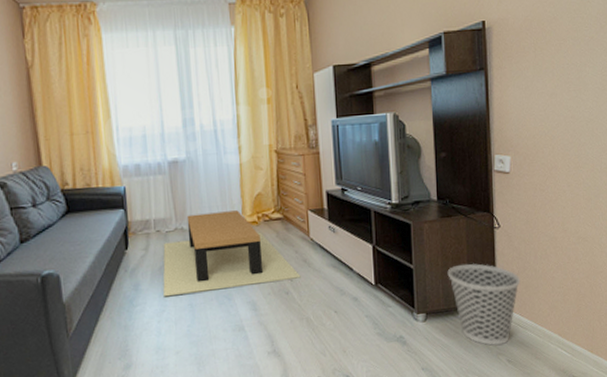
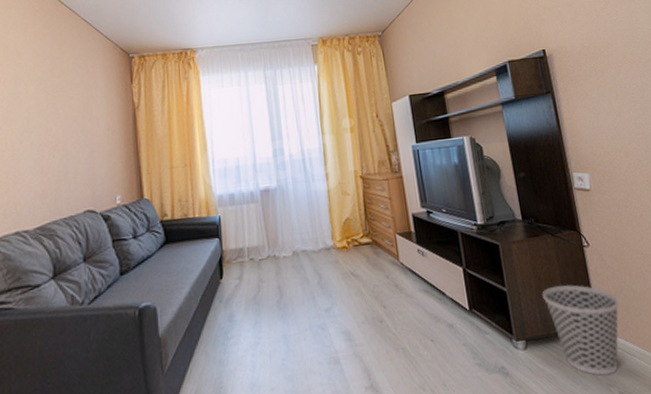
coffee table: present [163,210,301,297] -> none [256,236,394,329]

